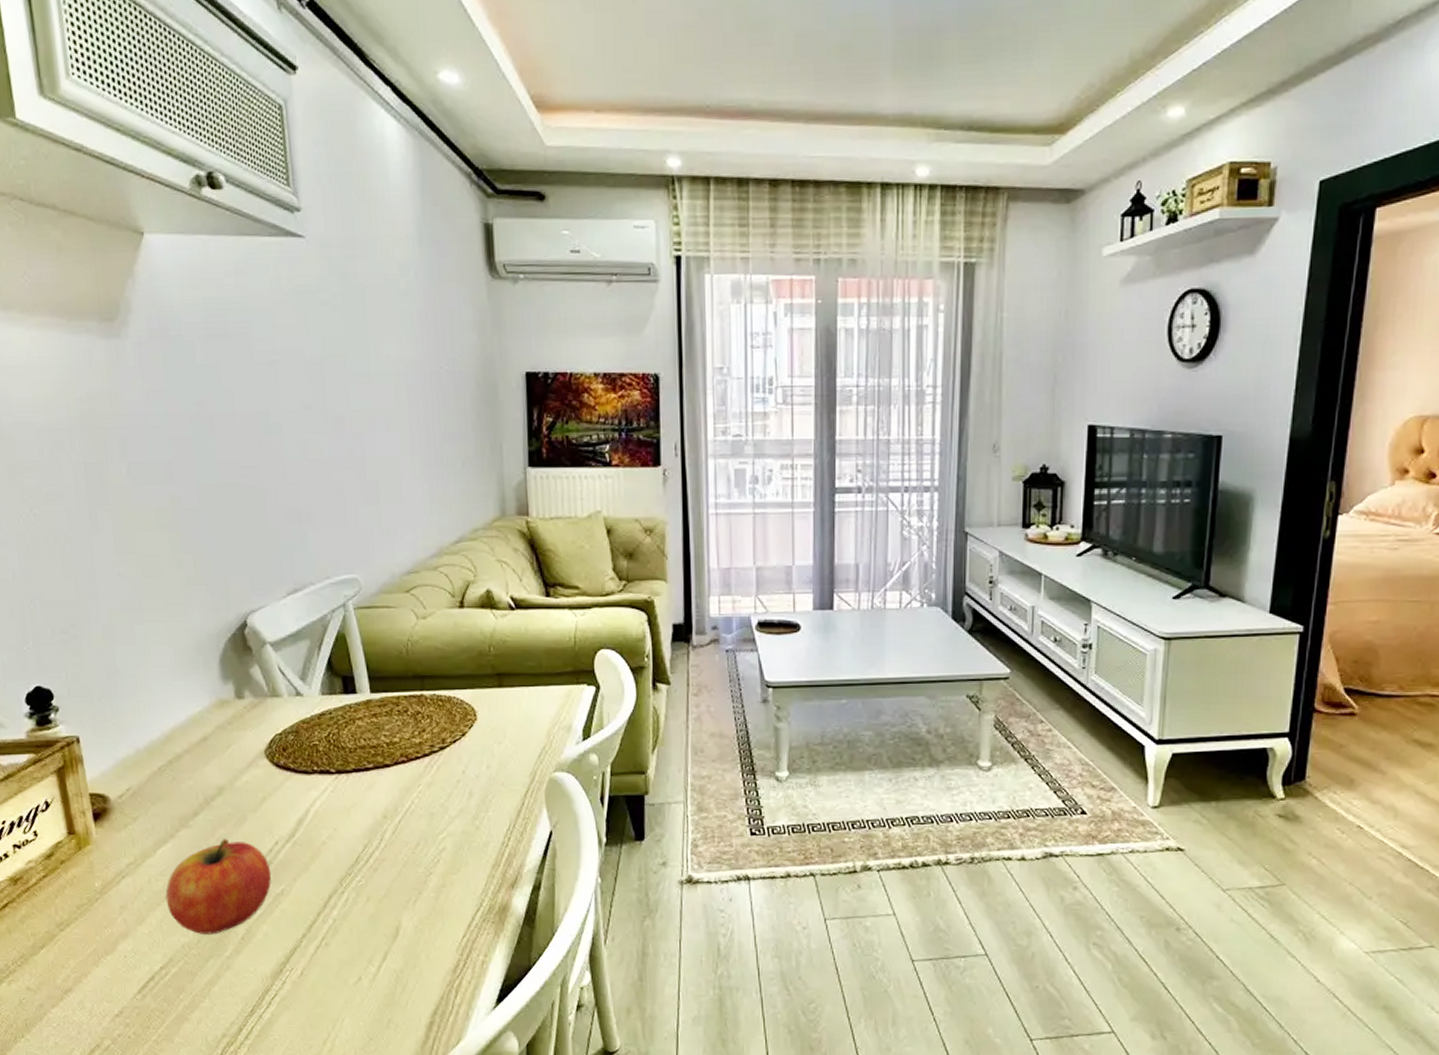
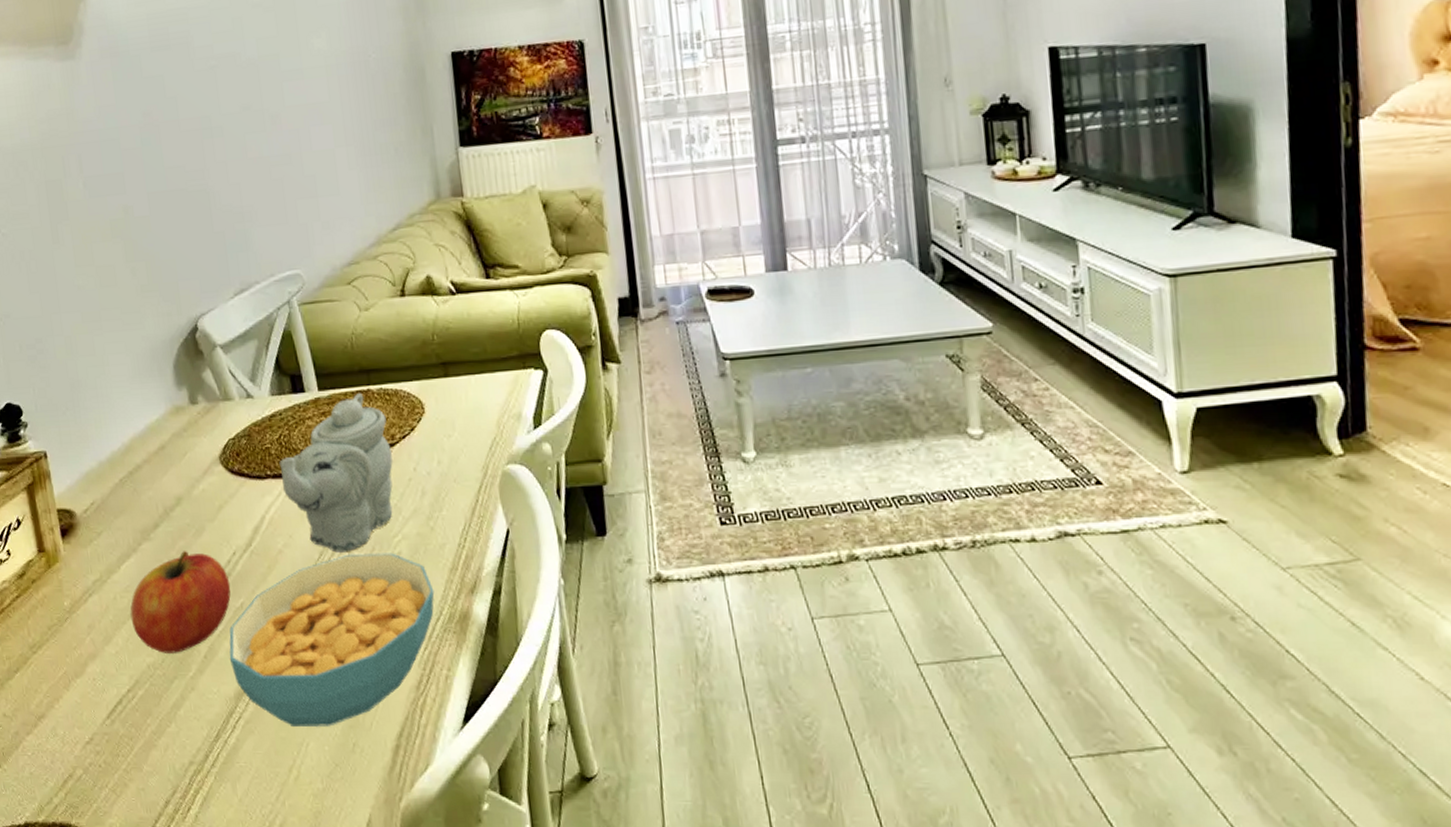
cereal bowl: none [267,848,476,1004] -> present [229,553,435,727]
teapot: none [327,698,442,846] -> present [279,393,393,553]

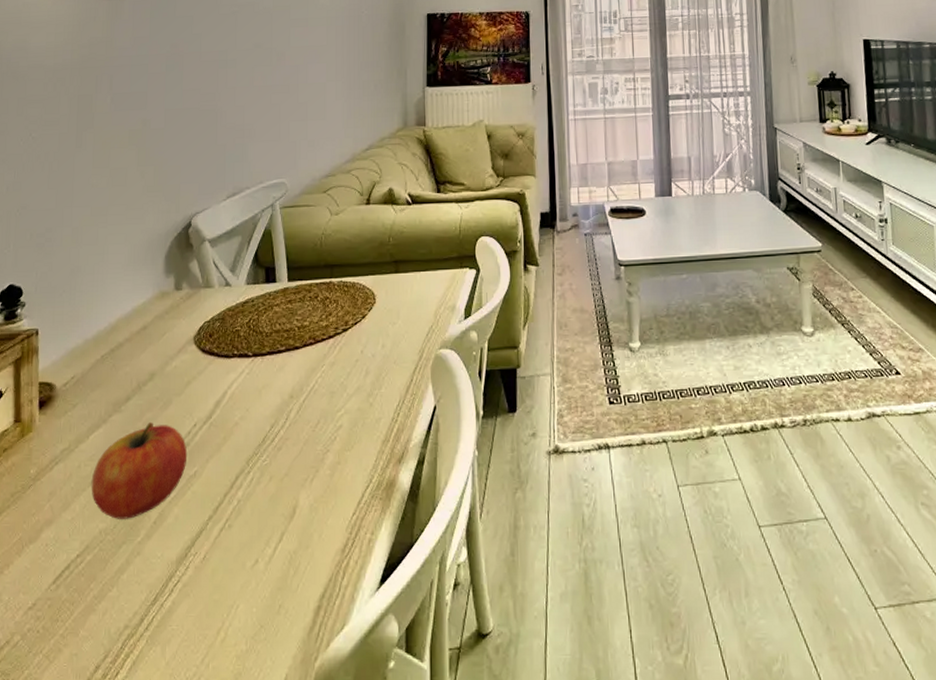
cereal bowl: present [229,553,435,727] -> none [176,426,367,589]
teapot: present [279,393,393,553] -> none [246,285,344,425]

